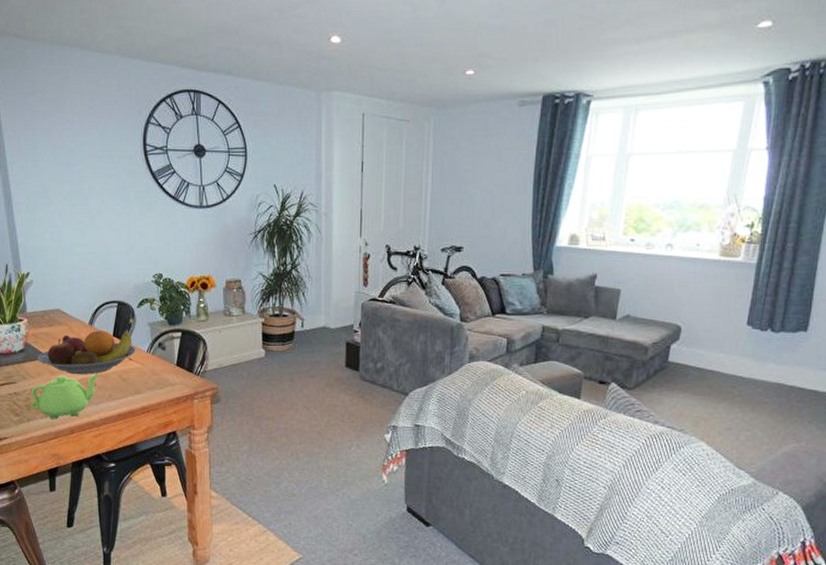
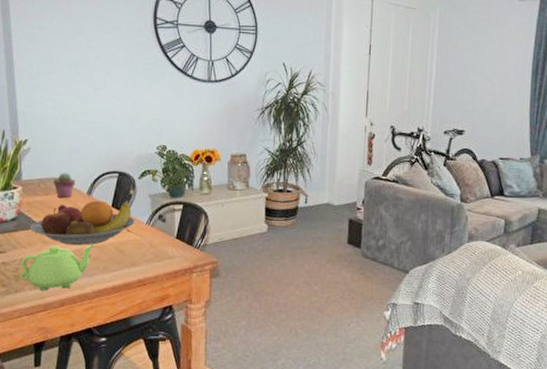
potted succulent: none [56,304,77,330] -> present [53,173,75,199]

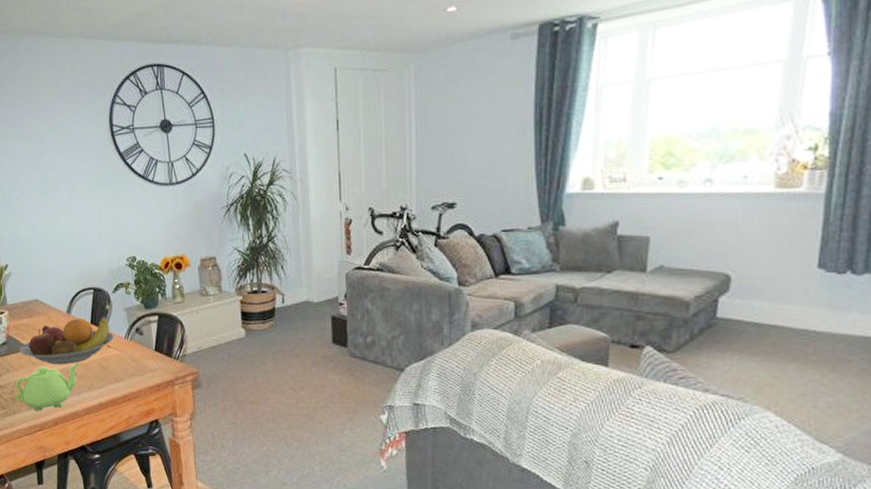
potted succulent: present [53,173,75,199] -> none [35,294,55,320]

